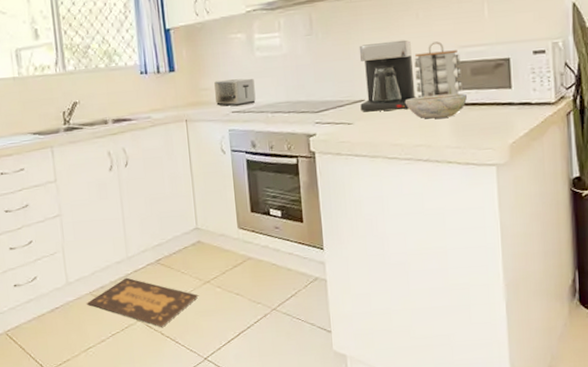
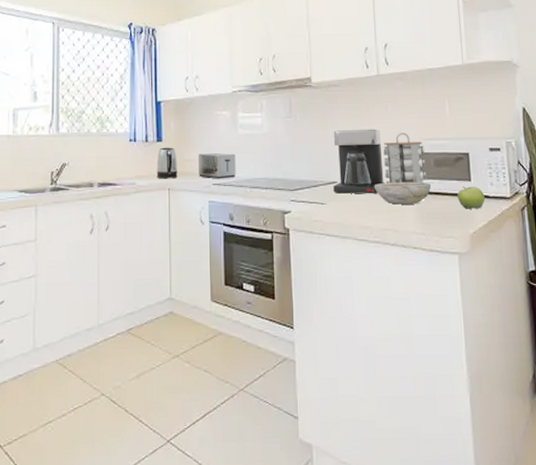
doormat: present [86,277,199,326] -> none [51,346,167,402]
kettle: none [171,76,194,111] -> present [156,147,178,179]
fruit: none [496,93,526,118] -> present [458,186,485,209]

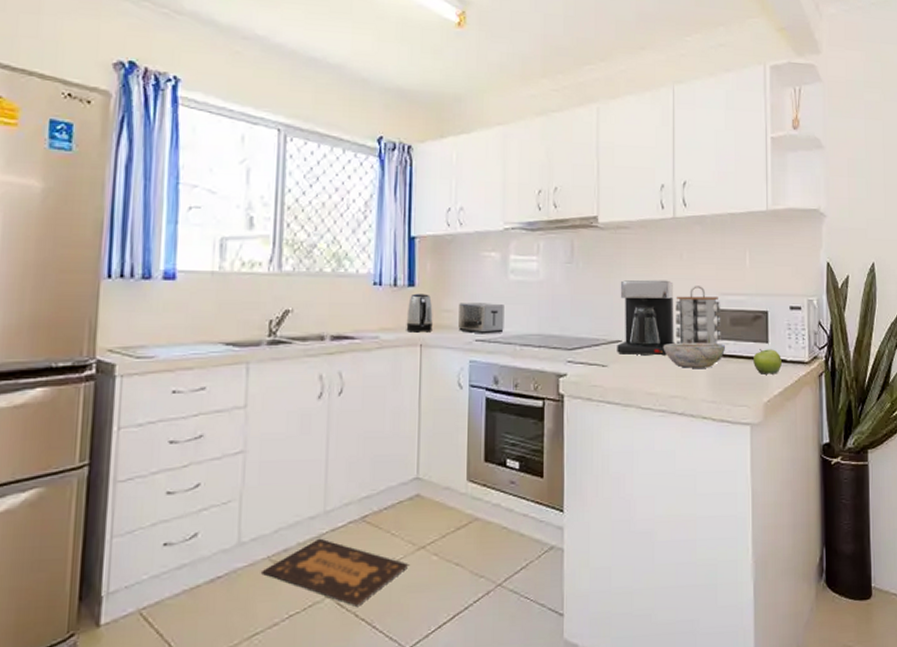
doormat: none [51,346,167,402] -> present [260,538,409,605]

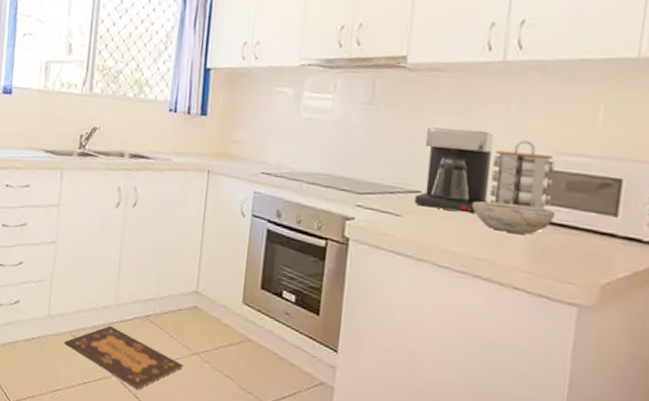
kettle: present [406,293,433,333] -> none [196,122,223,160]
toaster: present [458,303,504,334] -> none [245,135,294,169]
fruit: present [753,349,782,374] -> none [592,222,635,255]

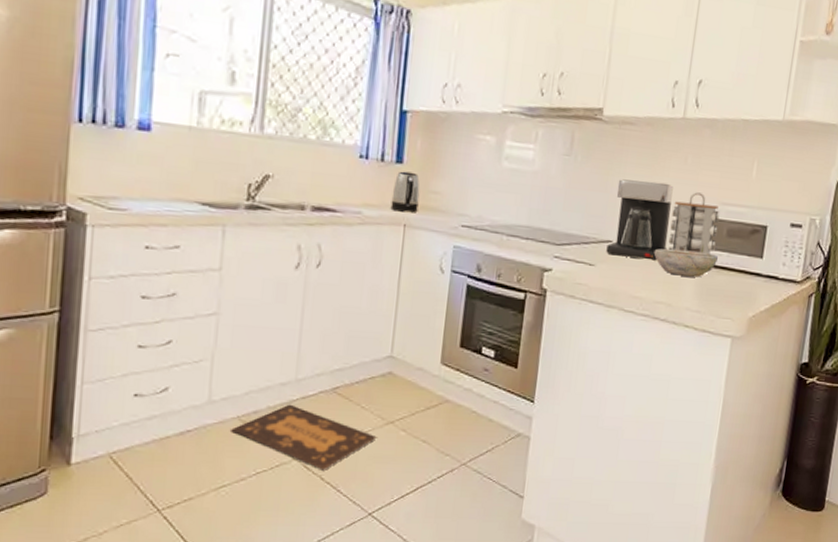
kettle: none [196,122,223,160] -> present [390,171,420,213]

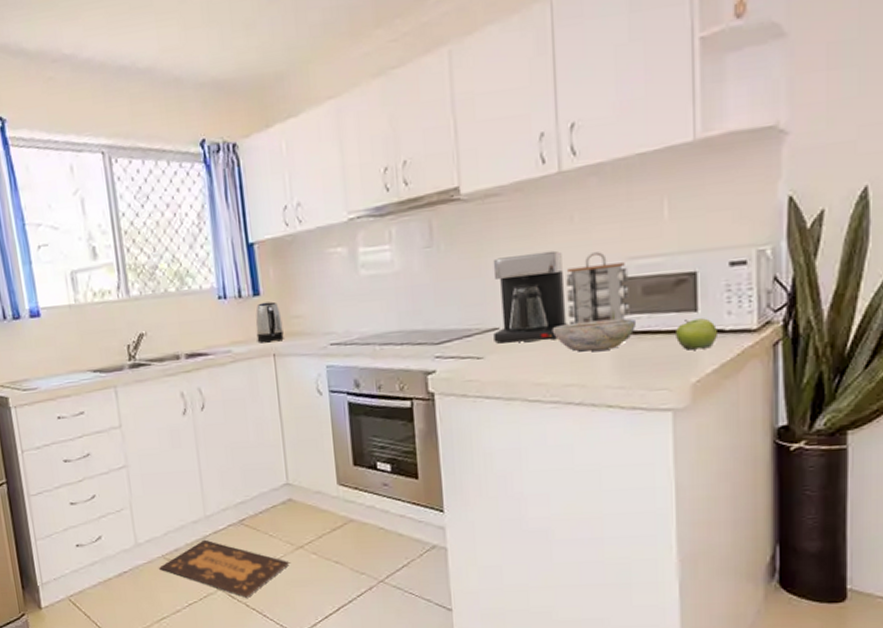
fruit: none [744,264,774,291] -> present [676,318,717,350]

